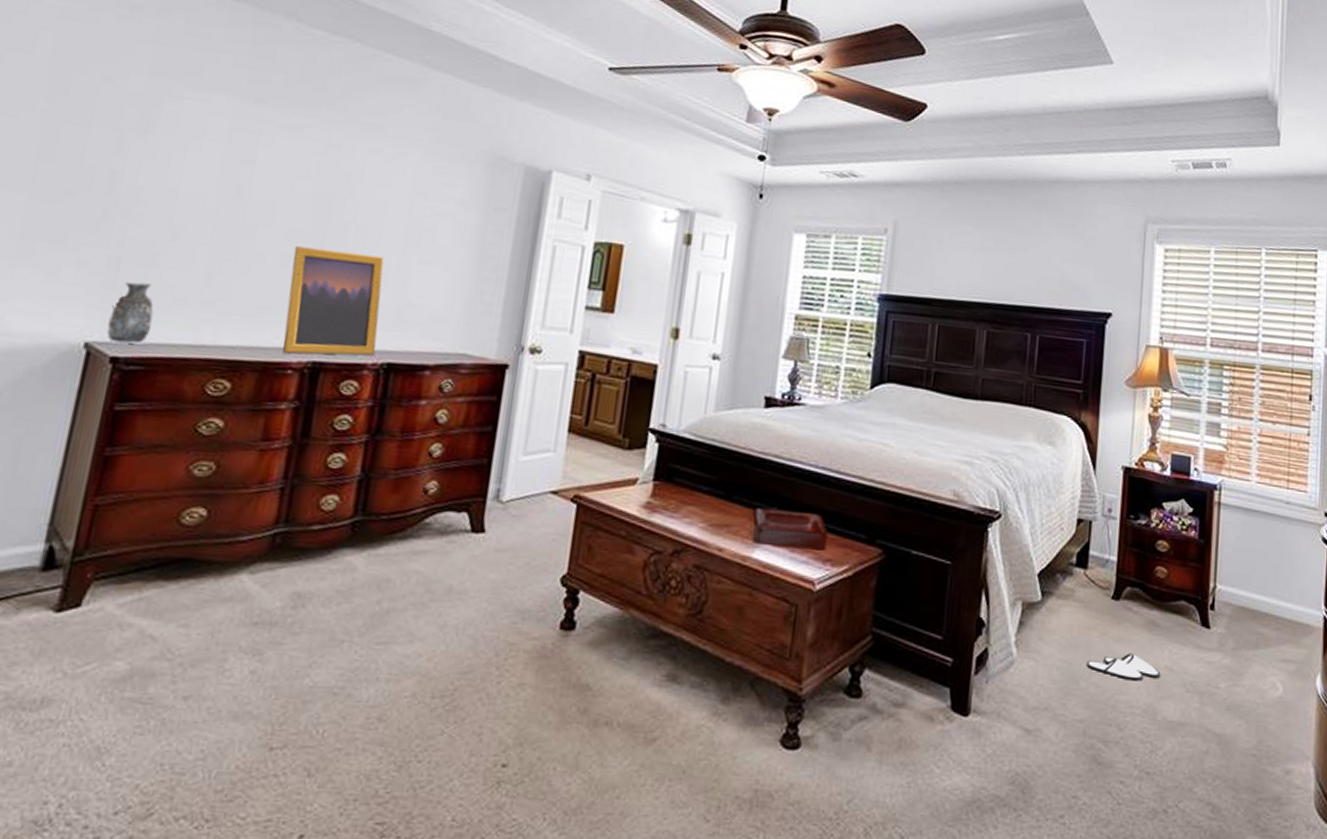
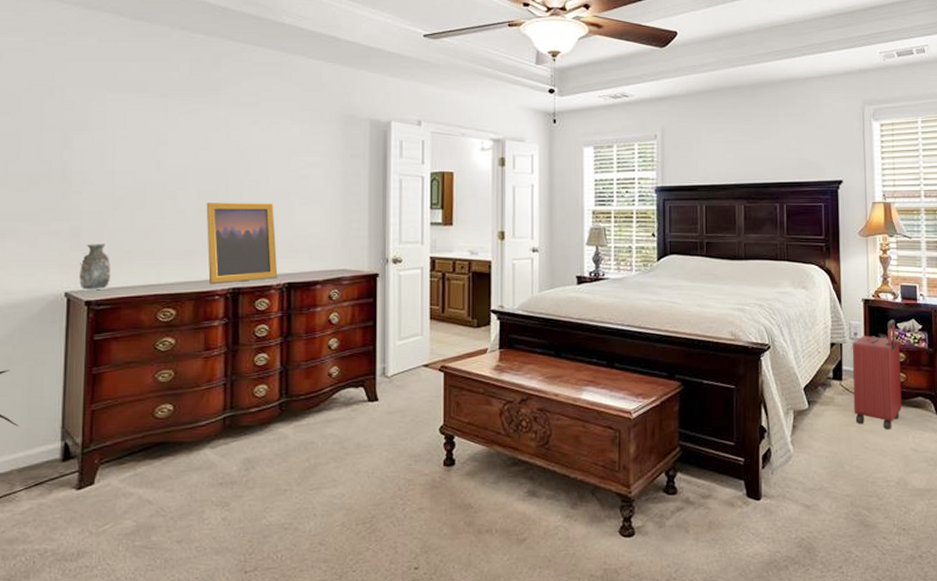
decorative tray: present [750,507,828,551] -> none [577,360,637,389]
slippers: present [1086,653,1161,681] -> none [848,441,908,462]
suitcase: none [1098,497,1164,640] -> present [852,320,902,430]

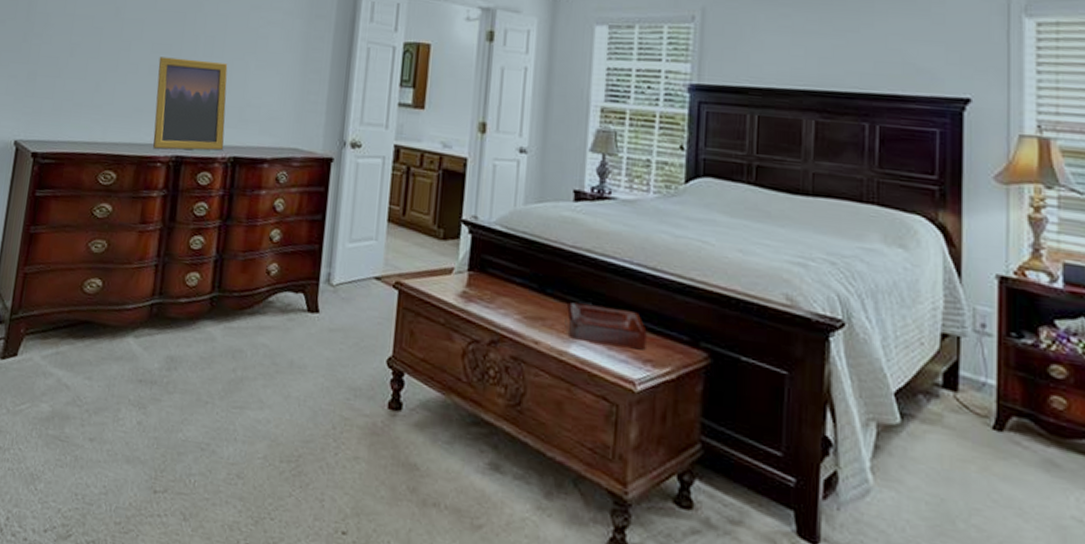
decorative vase: present [79,244,111,290] -> none [29,91,60,142]
decorative tray: none [577,360,637,389] -> present [565,302,647,350]
suitcase: present [852,320,902,430] -> none [976,313,1058,481]

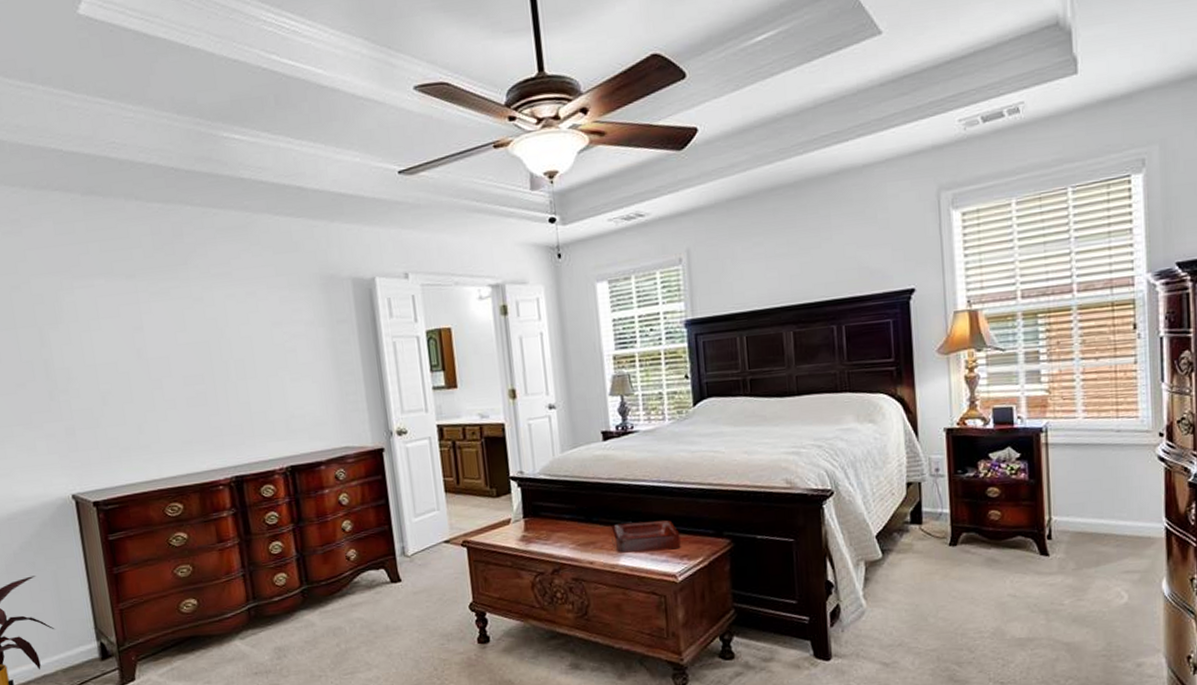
picture frame: present [153,57,228,151] -> none [194,382,280,474]

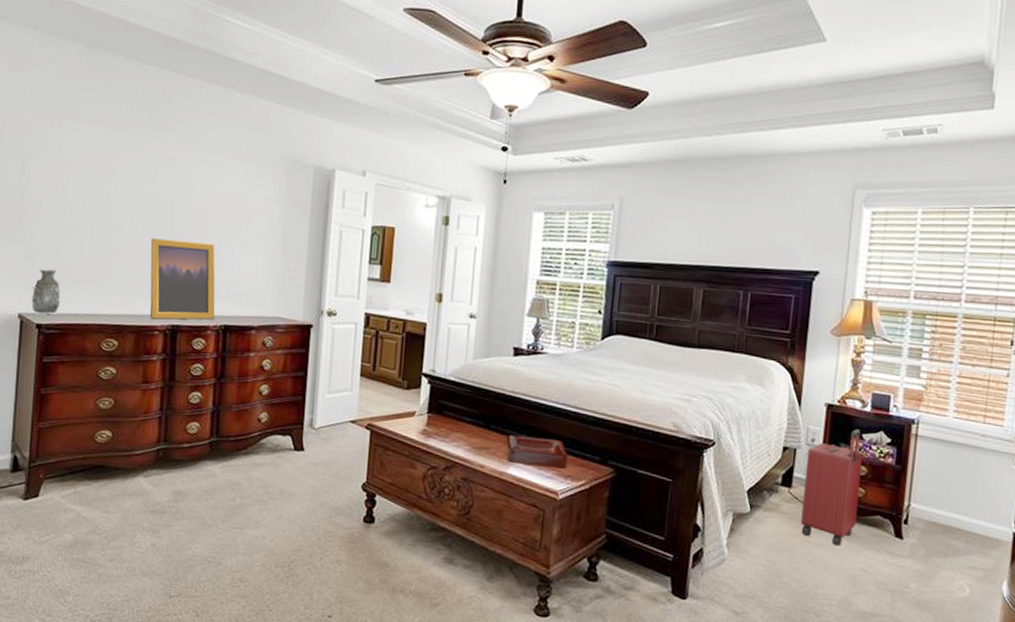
decorative vase: none [81,441,114,491] -> present [31,269,61,314]
picture frame: none [194,382,280,474] -> present [149,238,215,320]
suitcase: none [933,450,997,576] -> present [800,429,863,546]

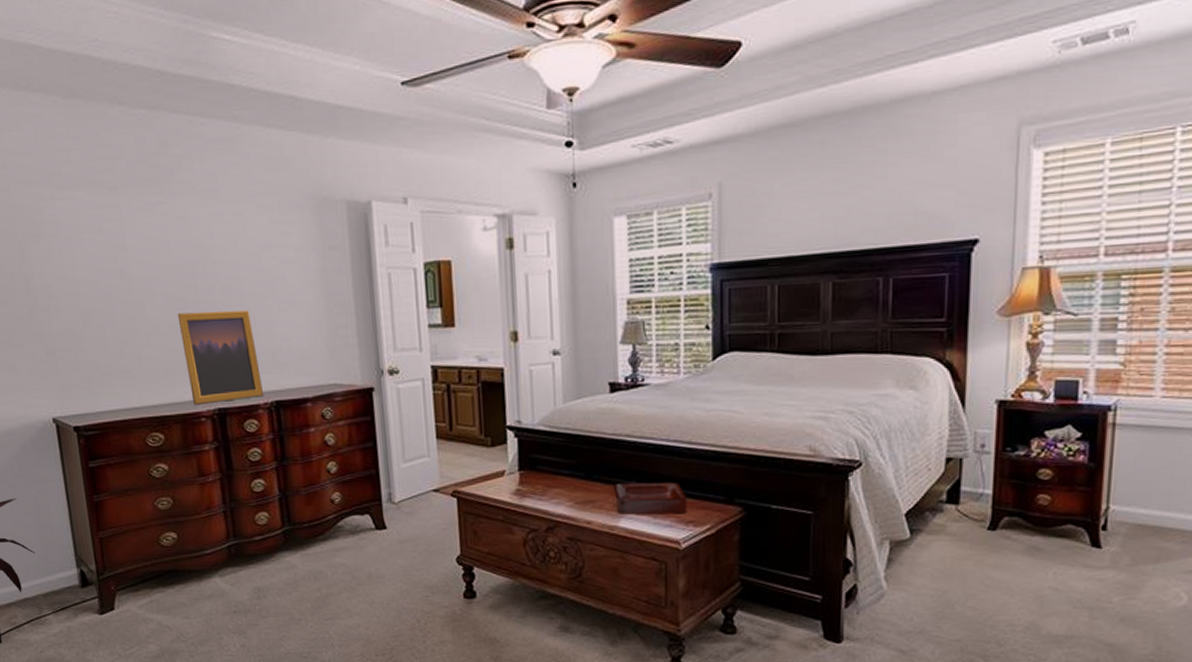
decorative vase: present [31,269,61,314] -> none [61,364,94,415]
suitcase: present [800,429,863,546] -> none [973,426,1046,565]

